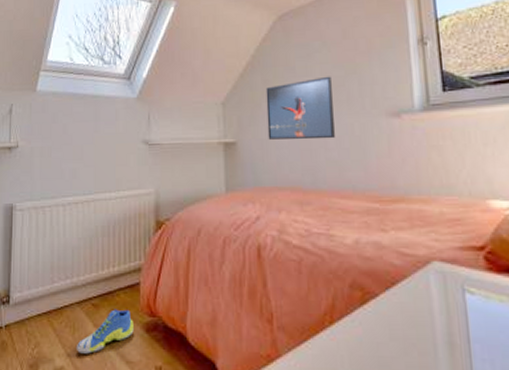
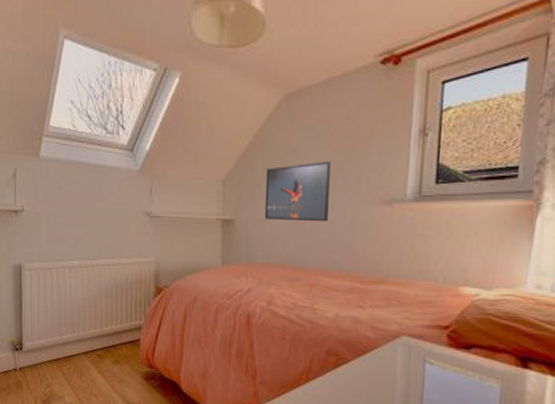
sneaker: present [75,309,134,354] -> none [83,360,134,395]

